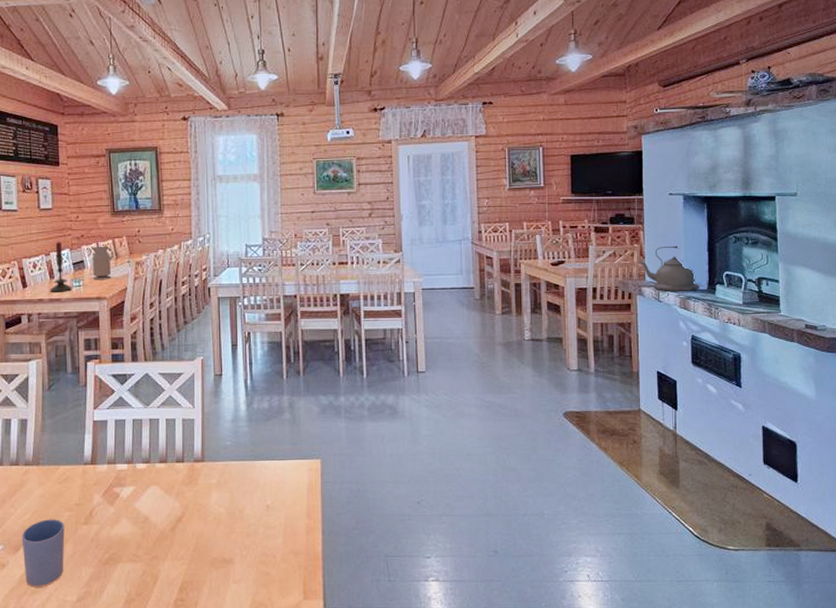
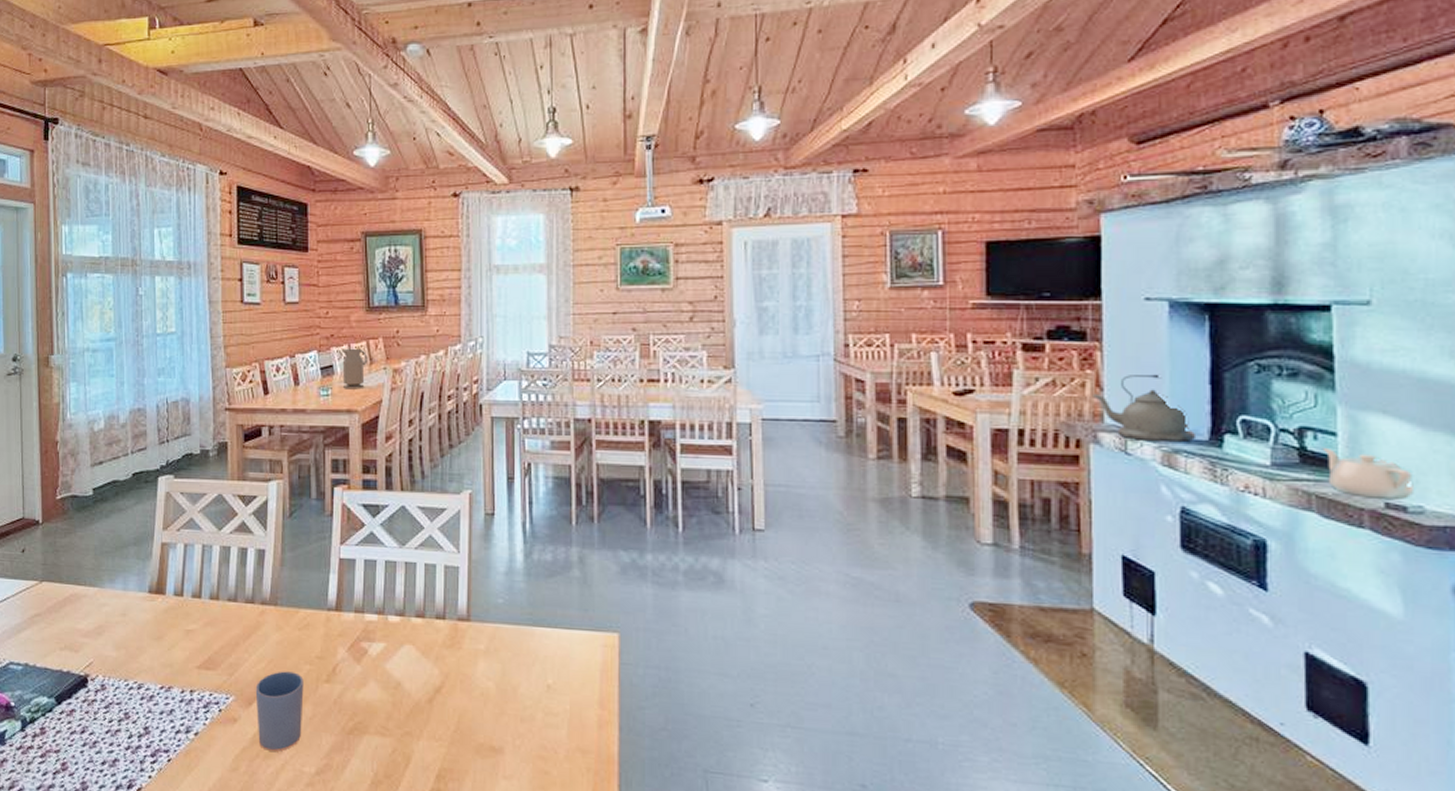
candle: present [50,240,72,292] -> none [294,340,319,402]
teapot: none [771,290,820,323] -> present [1322,447,1413,501]

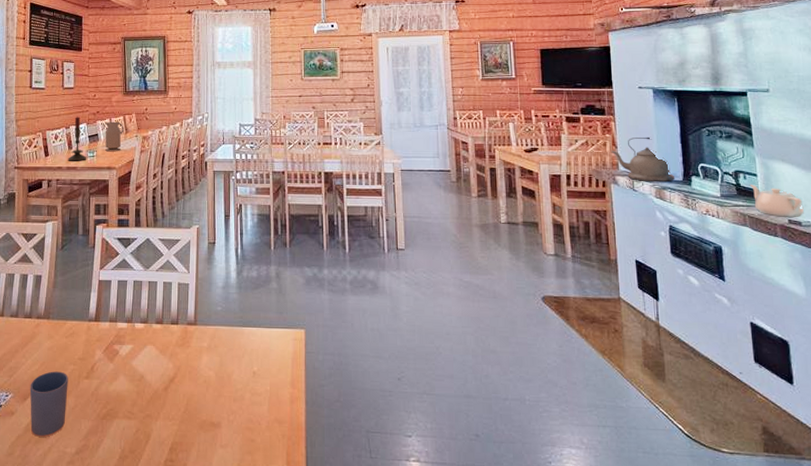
candle: none [294,340,319,402] -> present [68,116,87,161]

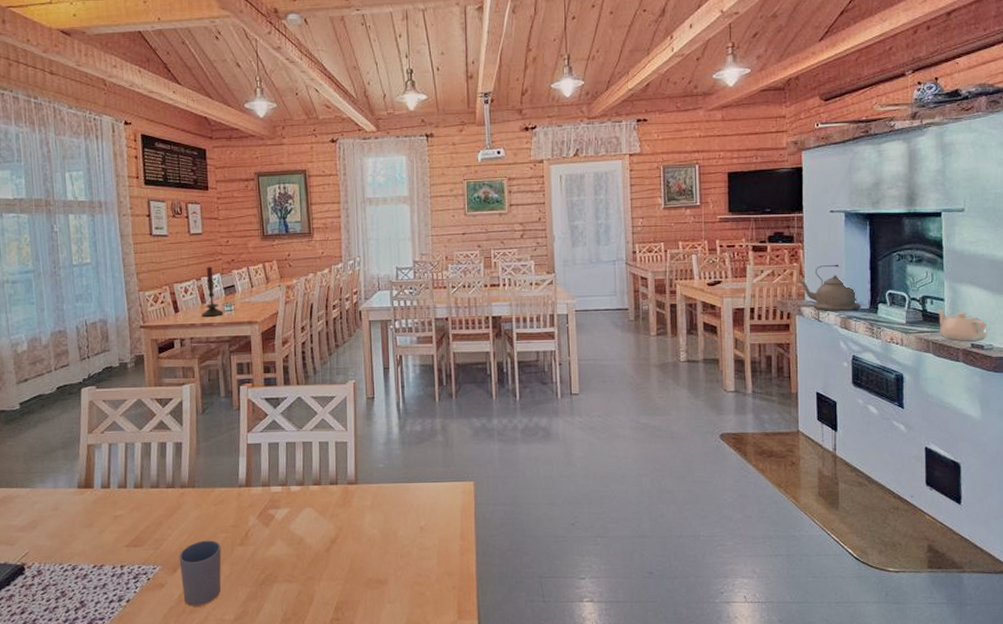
water jug: present [105,121,124,152] -> none [242,270,265,305]

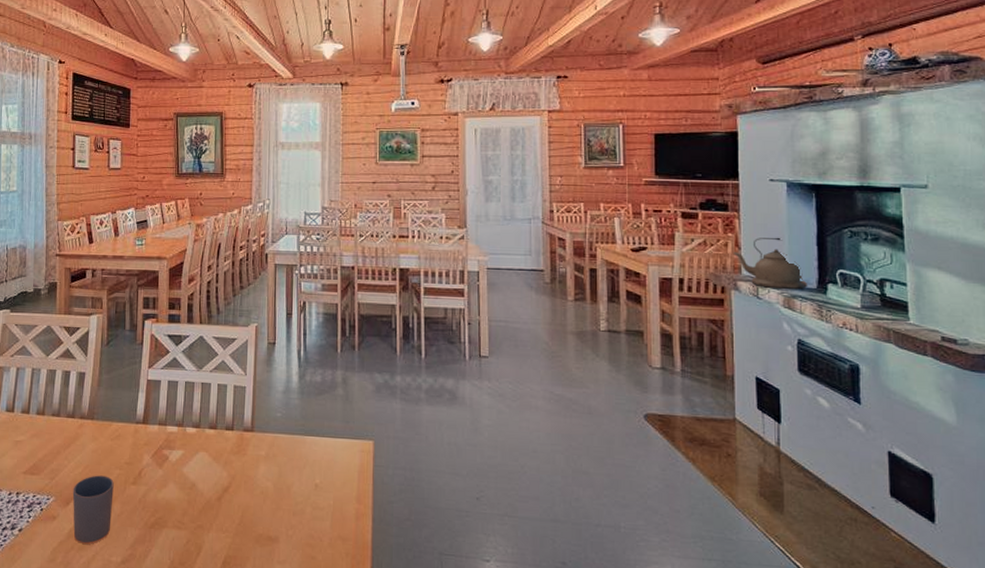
candle: present [202,265,224,317] -> none [114,199,135,250]
teapot: present [936,309,987,343] -> none [896,294,961,335]

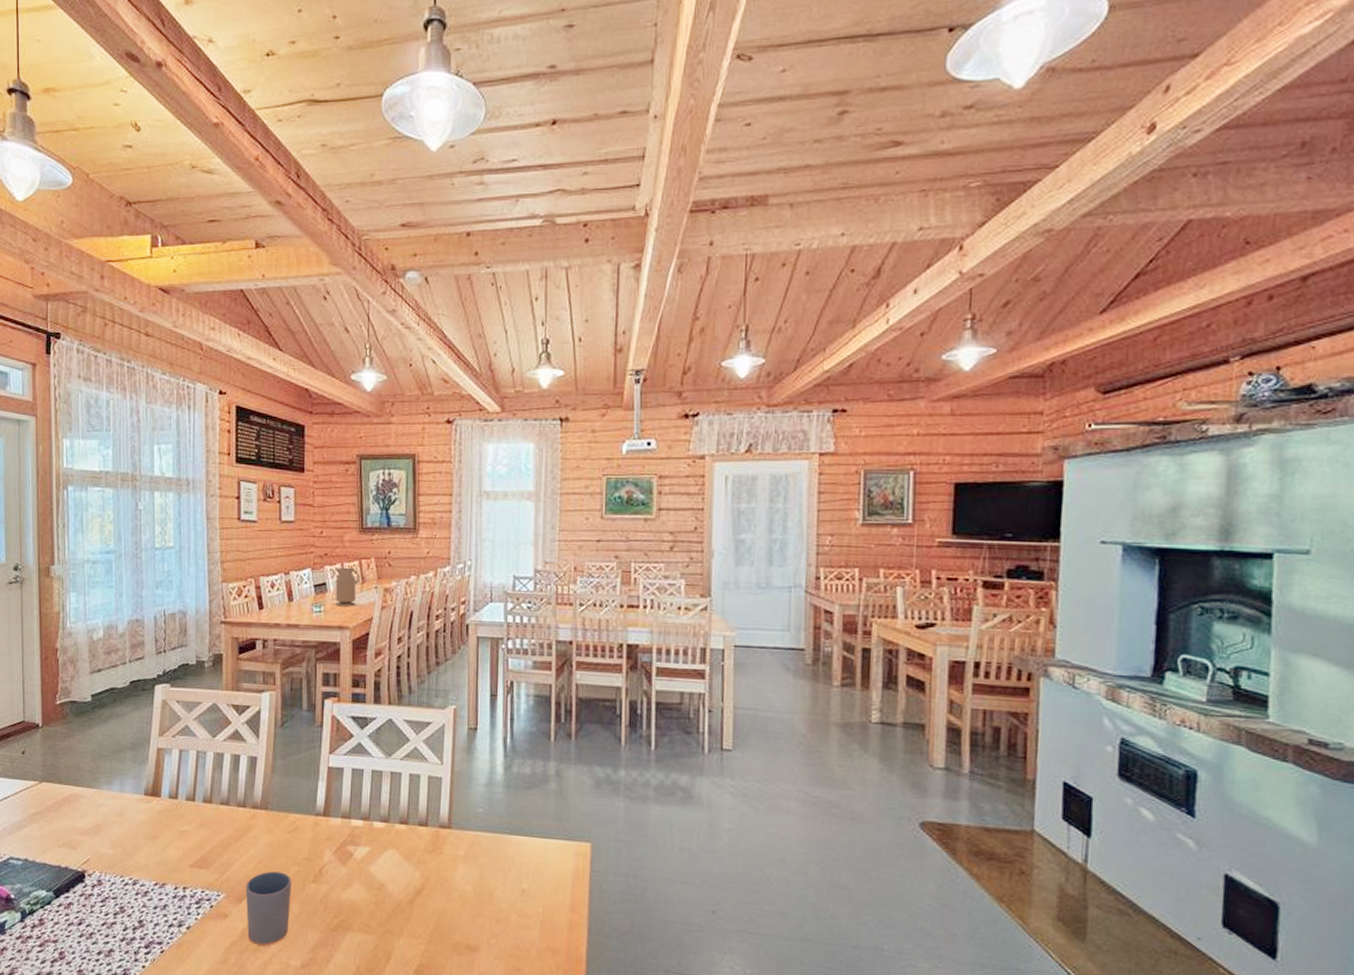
water jug: none [155,206,176,240] -> present [335,567,360,607]
kettle: present [733,238,808,290] -> none [1046,614,1140,679]

